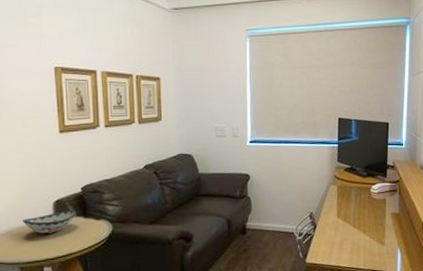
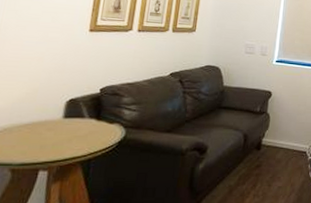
decorative bowl: present [21,209,76,234] -> none [25,110,89,134]

